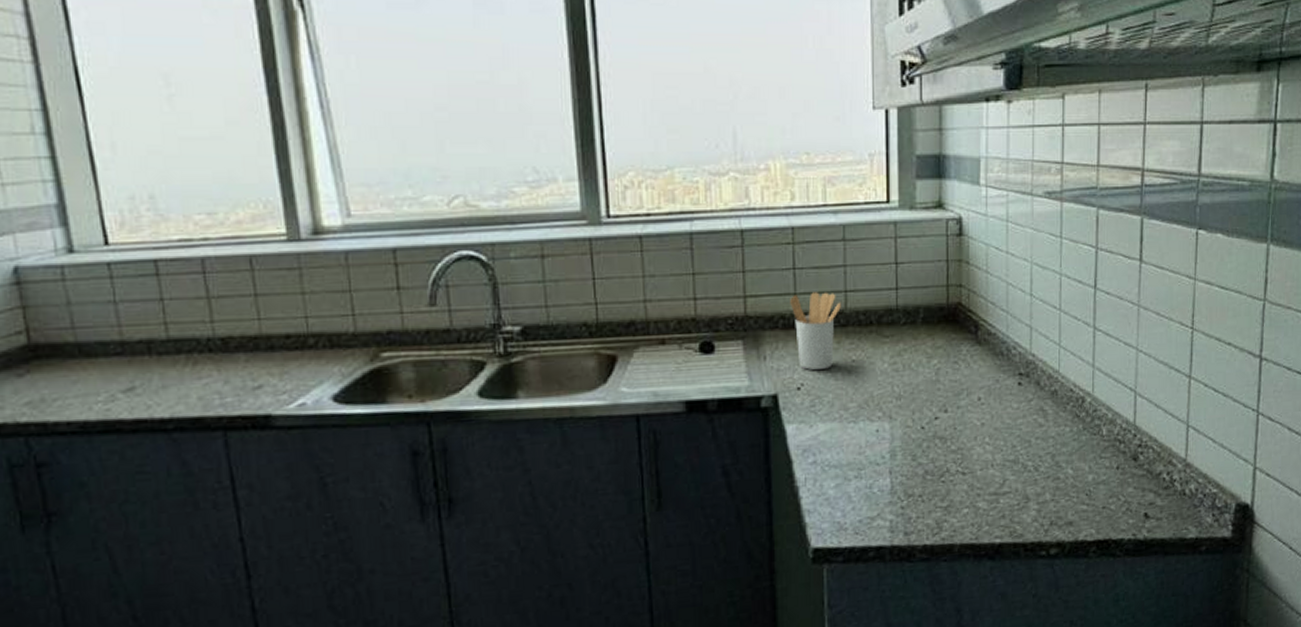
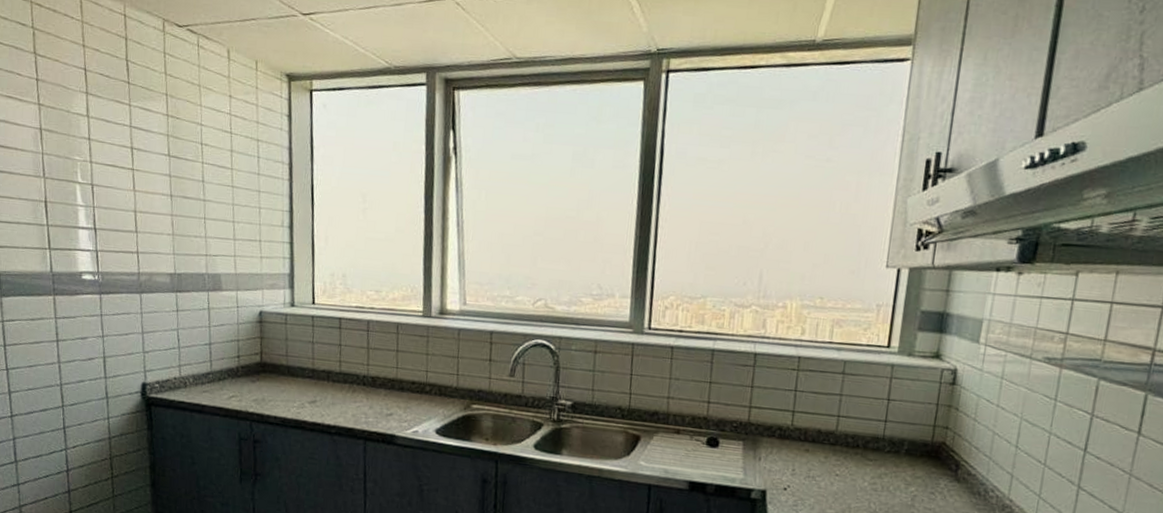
utensil holder: present [790,292,841,370] -> none [788,412,833,477]

